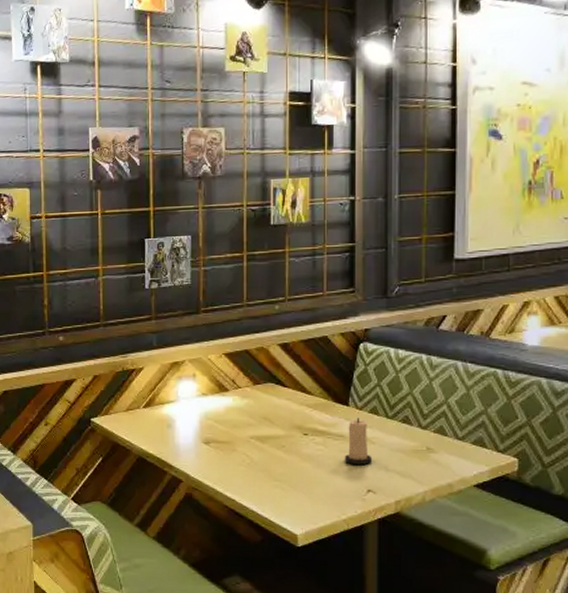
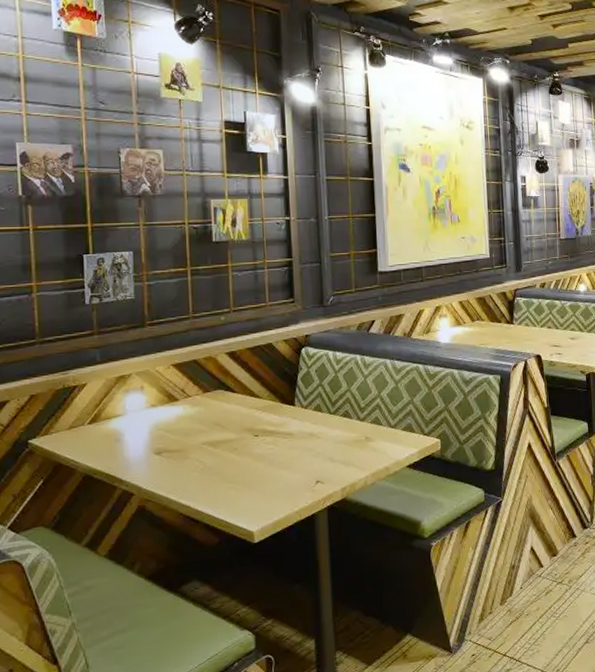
candle: present [344,417,373,464] -> none [293,415,319,459]

